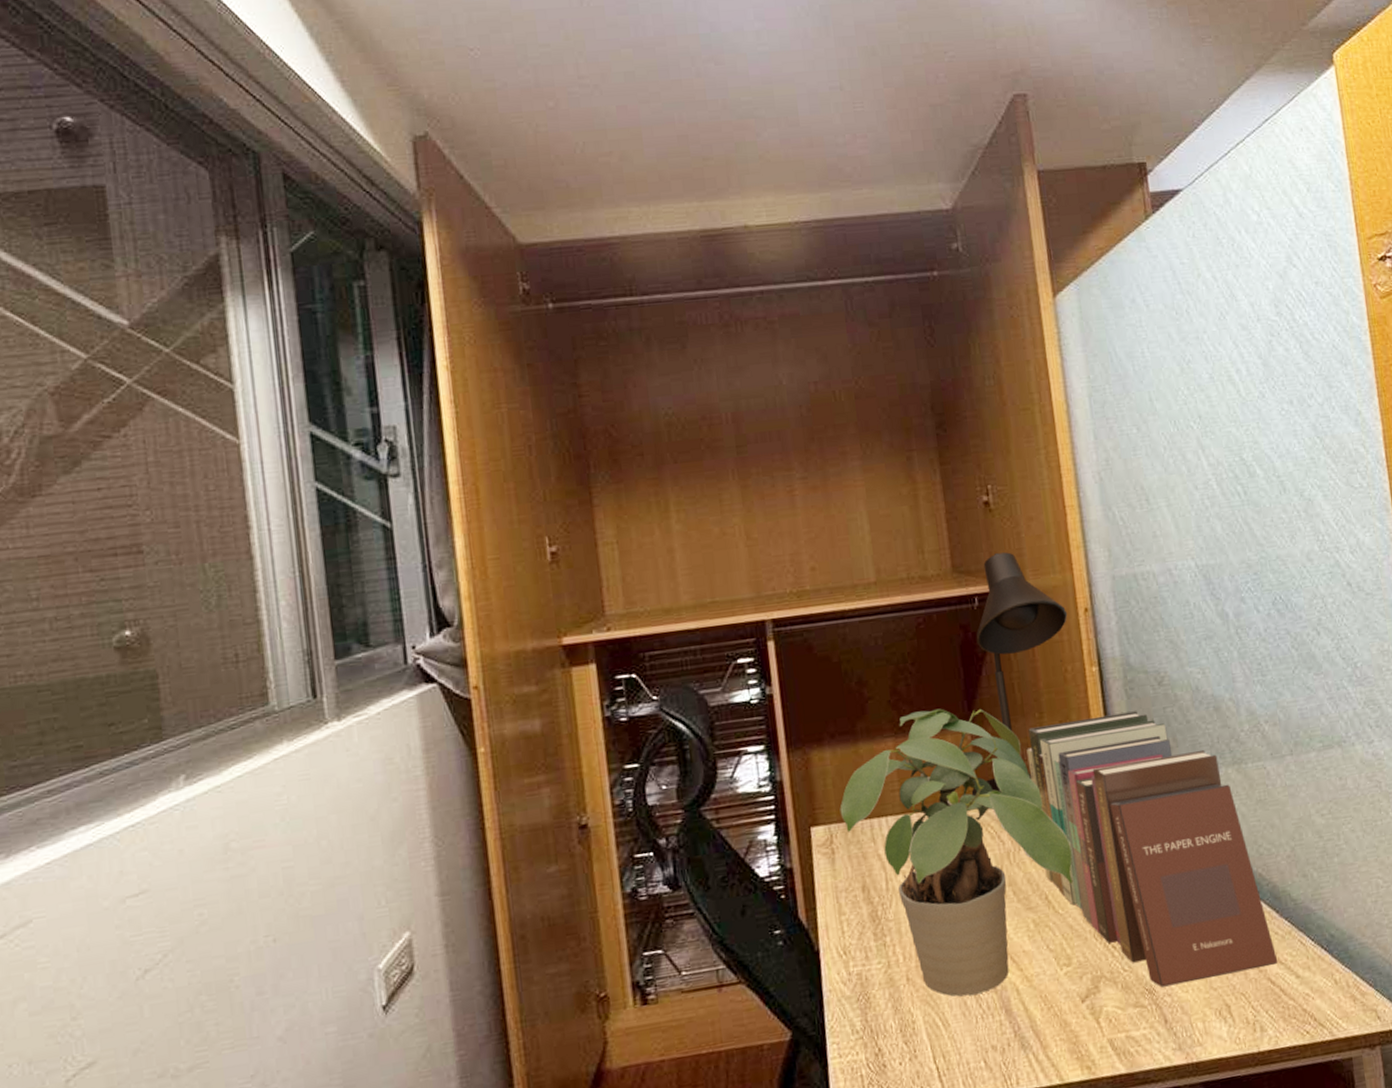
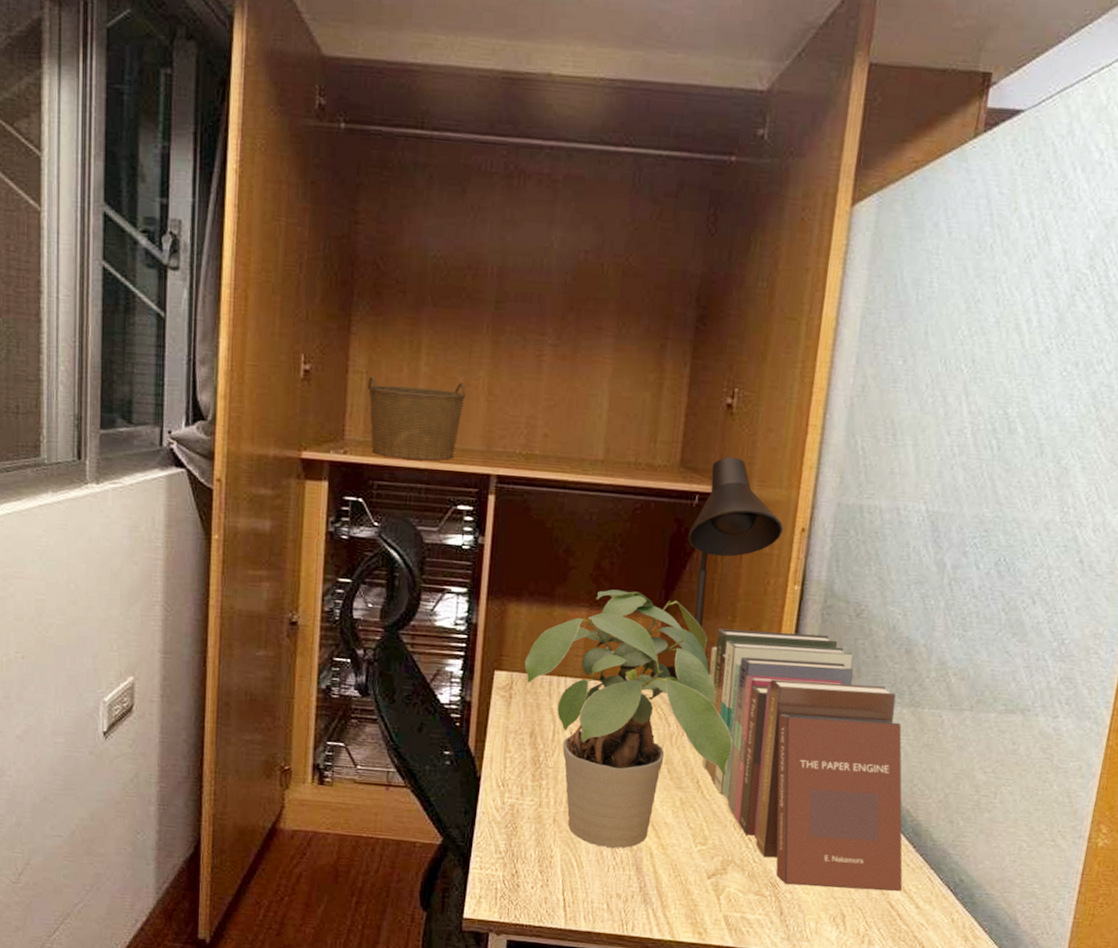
basket: none [620,532,724,625] -> present [367,376,466,461]

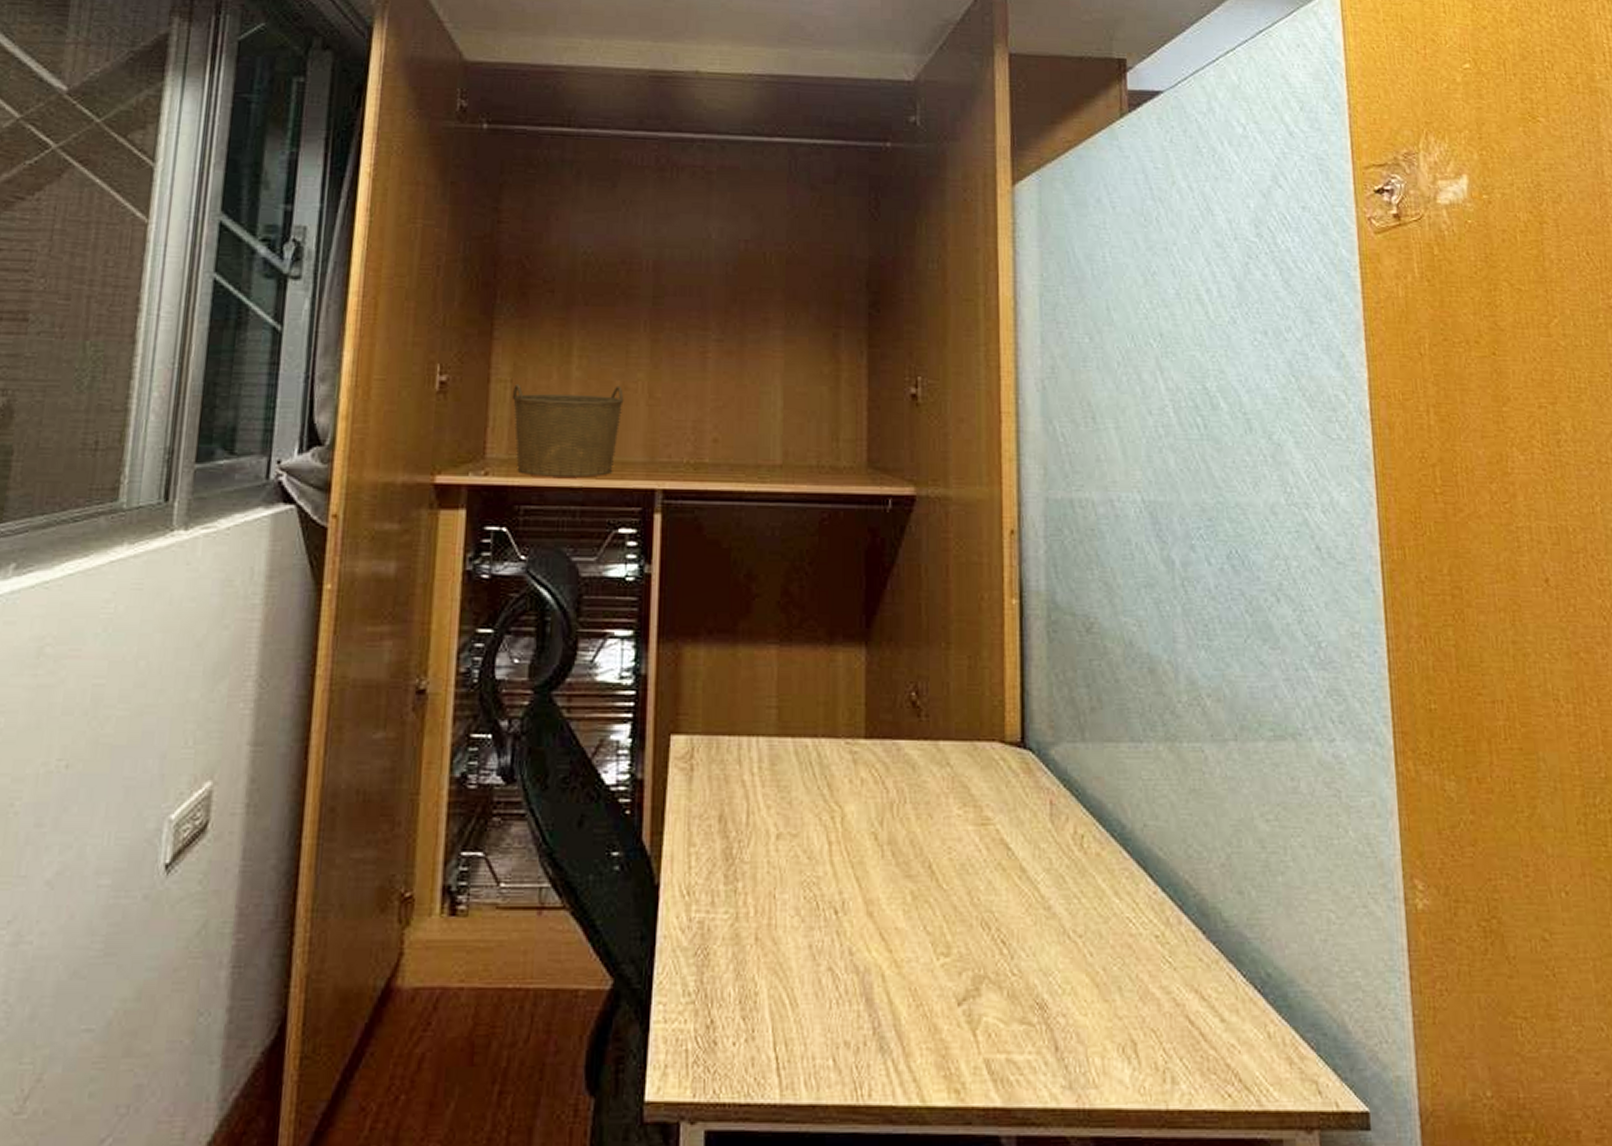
potted plant: present [524,589,733,848] -> none [706,619,967,972]
desk lamp: present [649,456,784,682] -> none [858,452,991,732]
books: present [702,628,903,892] -> none [926,658,1200,1004]

